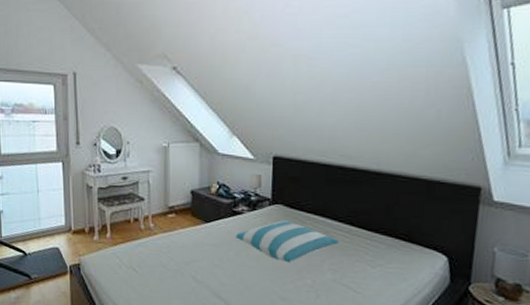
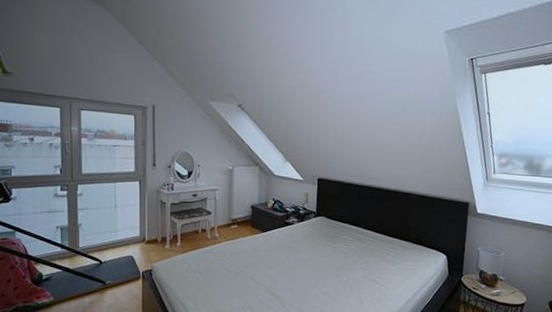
pillow: present [234,220,339,263] -> none [286,229,368,264]

